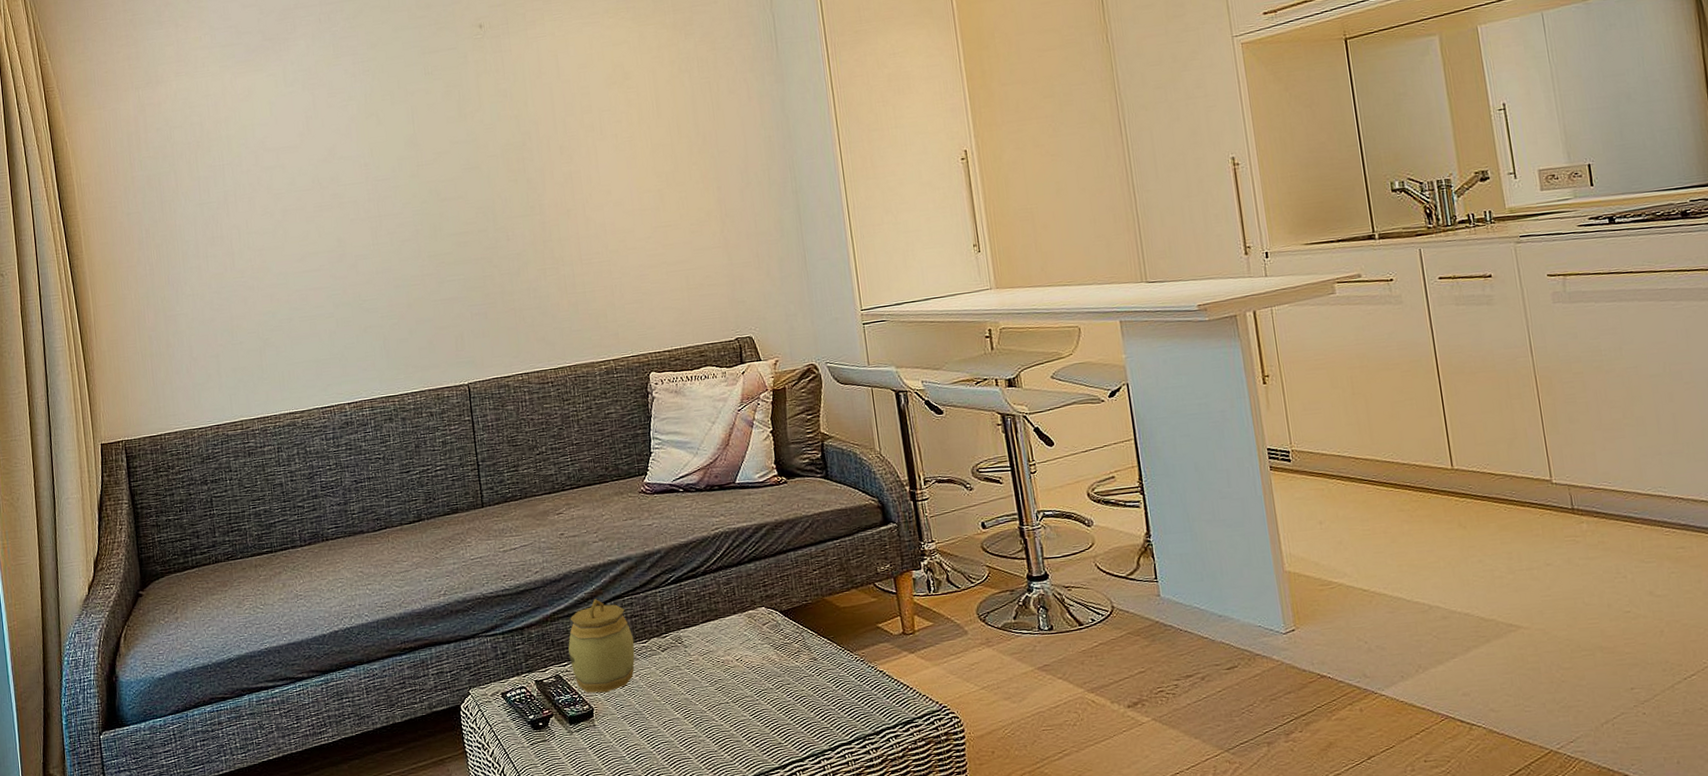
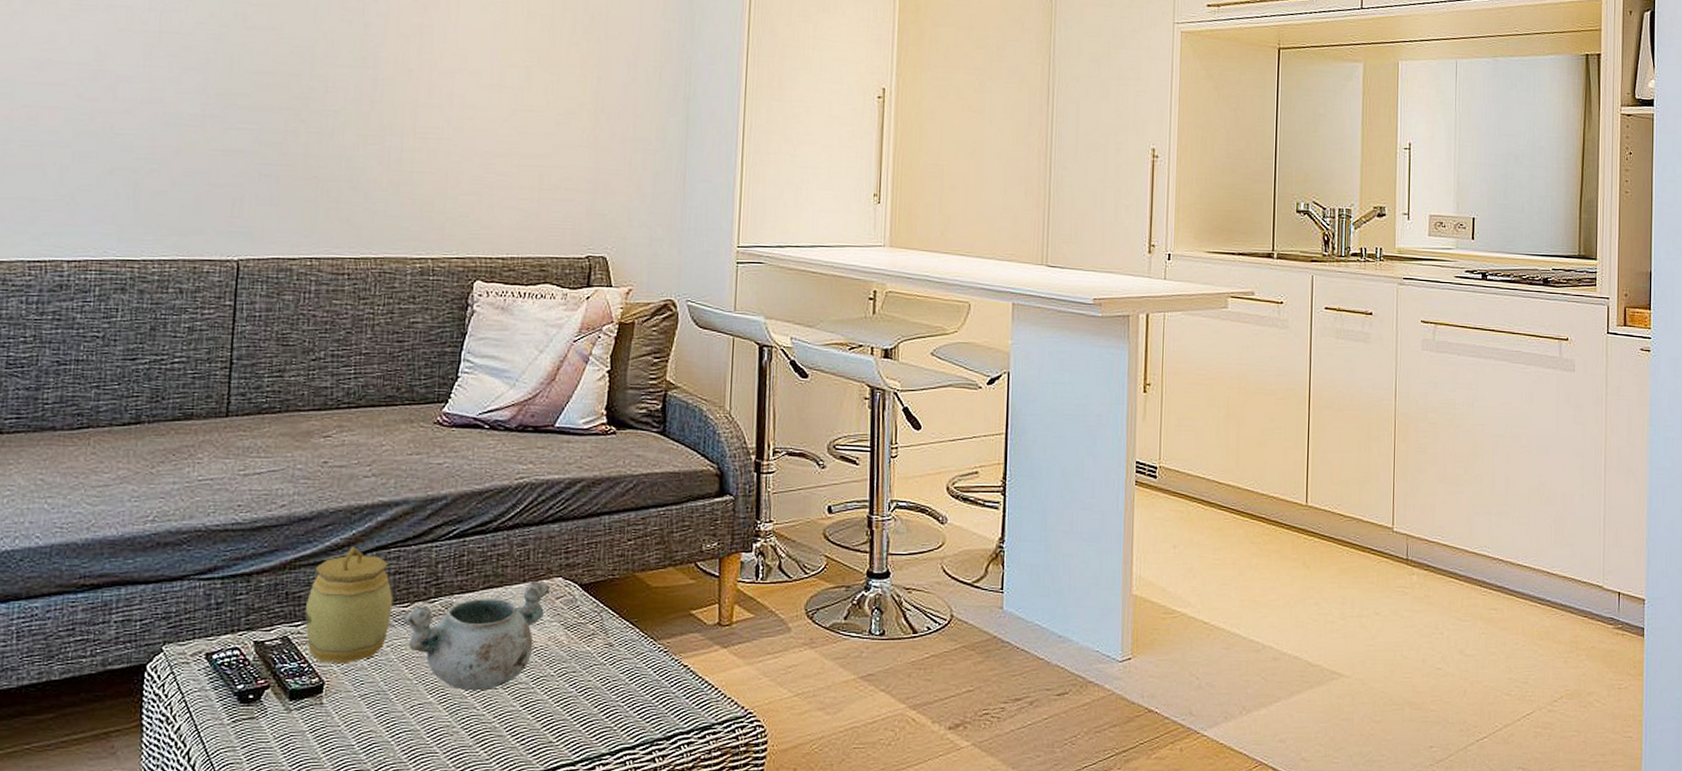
decorative bowl: none [643,611,756,707] -> present [401,580,550,691]

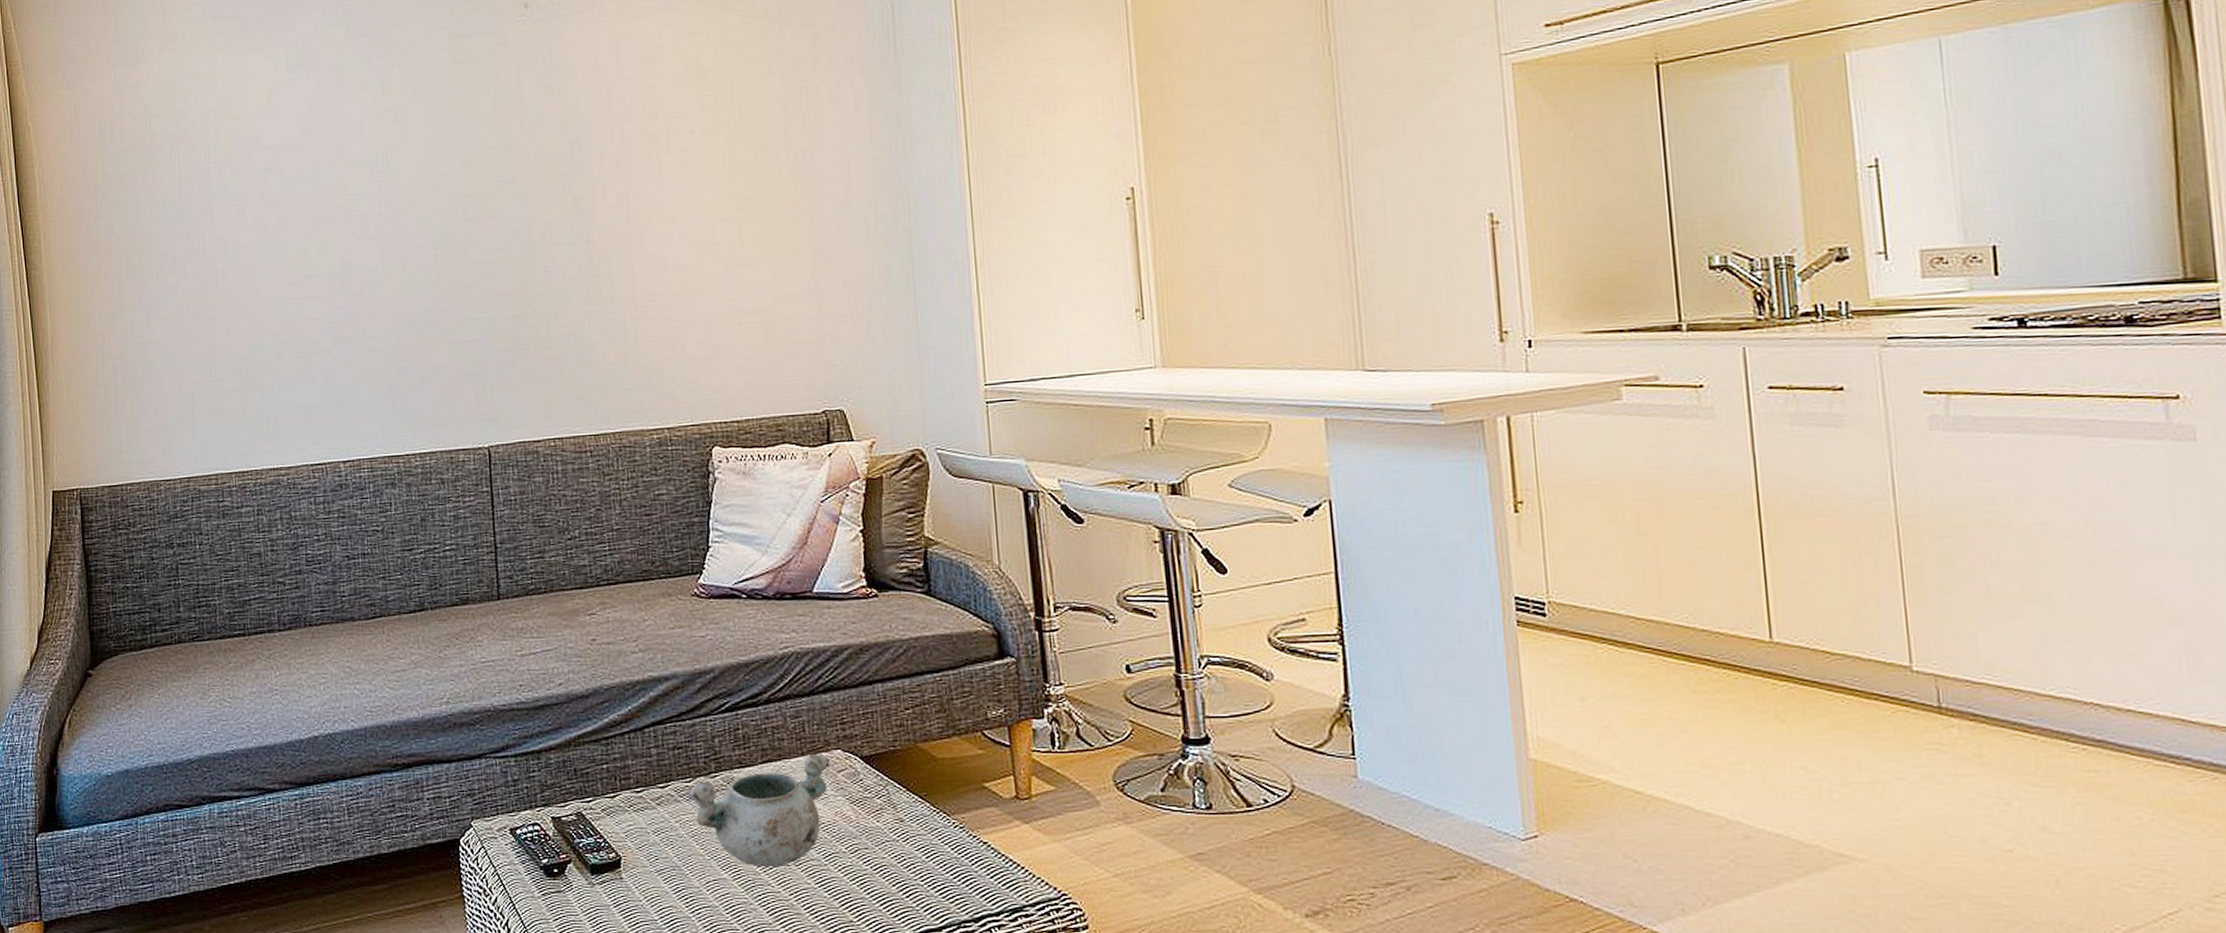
jar: present [305,547,393,664] -> none [594,723,676,839]

